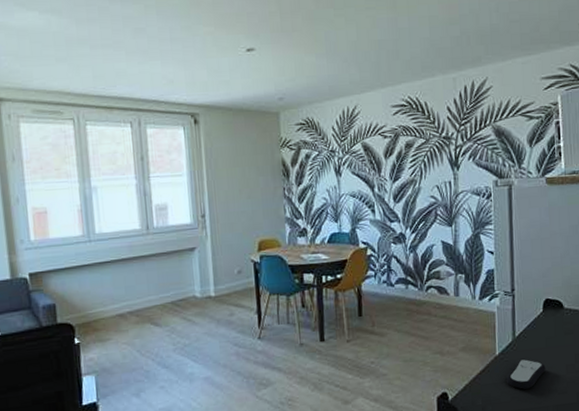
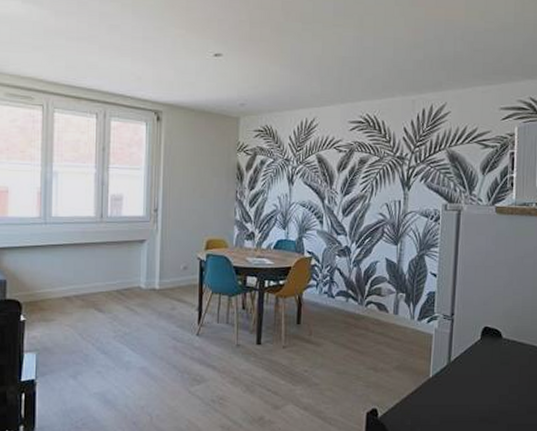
remote control: present [506,359,546,390] -> none [437,385,479,415]

